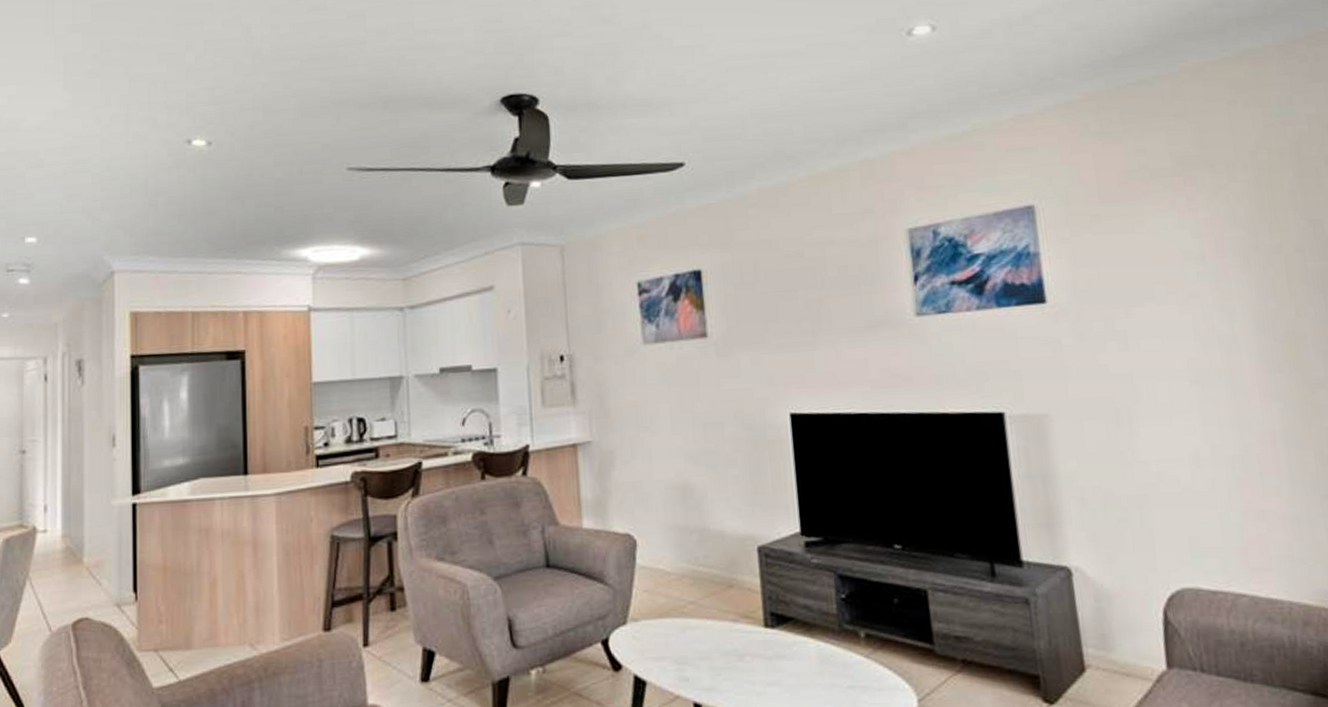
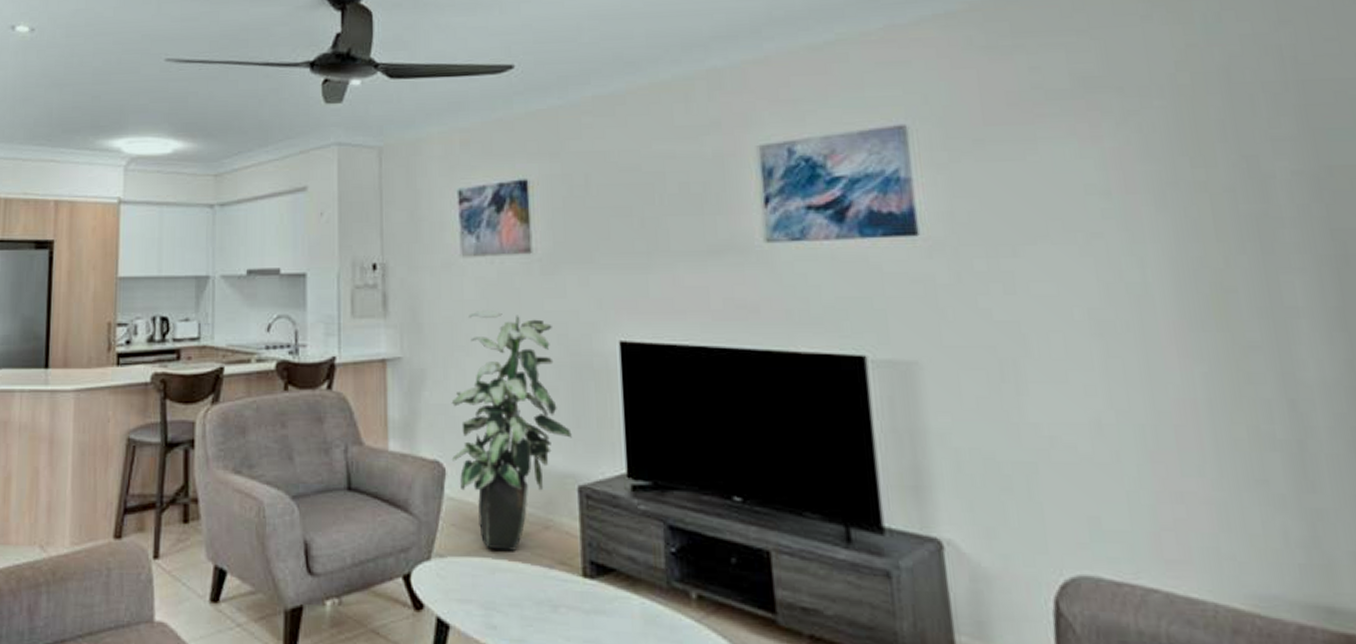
indoor plant: none [639,392,750,610] -> present [451,311,572,551]

